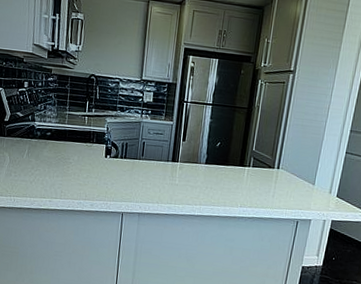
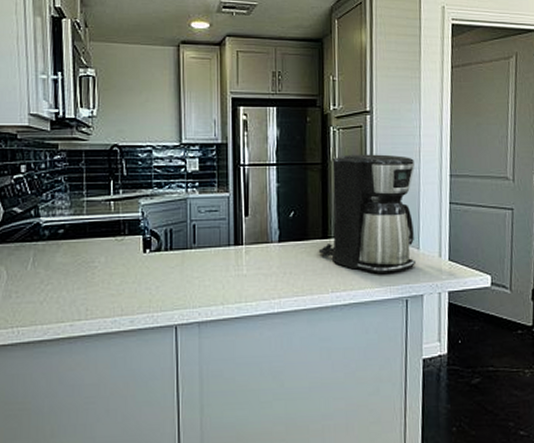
coffee maker: none [234,103,323,200] -> present [318,154,417,274]

